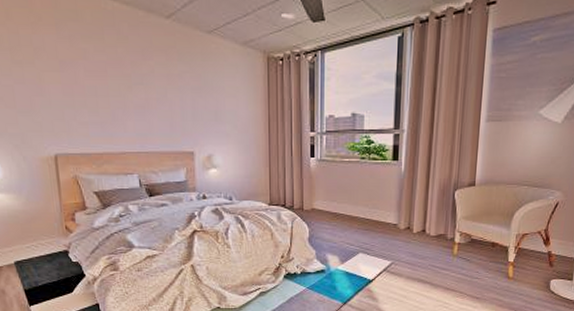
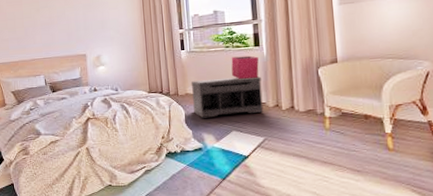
bench: none [318,193,396,237] -> present [190,76,264,118]
storage bin: none [364,170,395,196] -> present [231,55,259,79]

